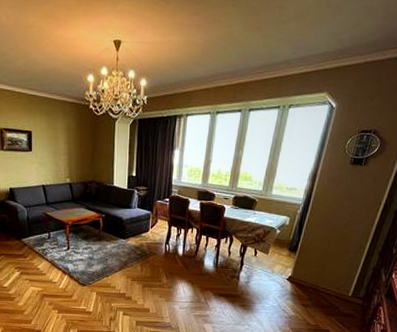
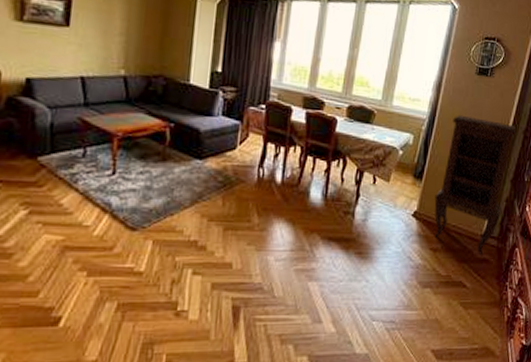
cabinet: none [306,199,388,312] -> present [434,114,517,256]

